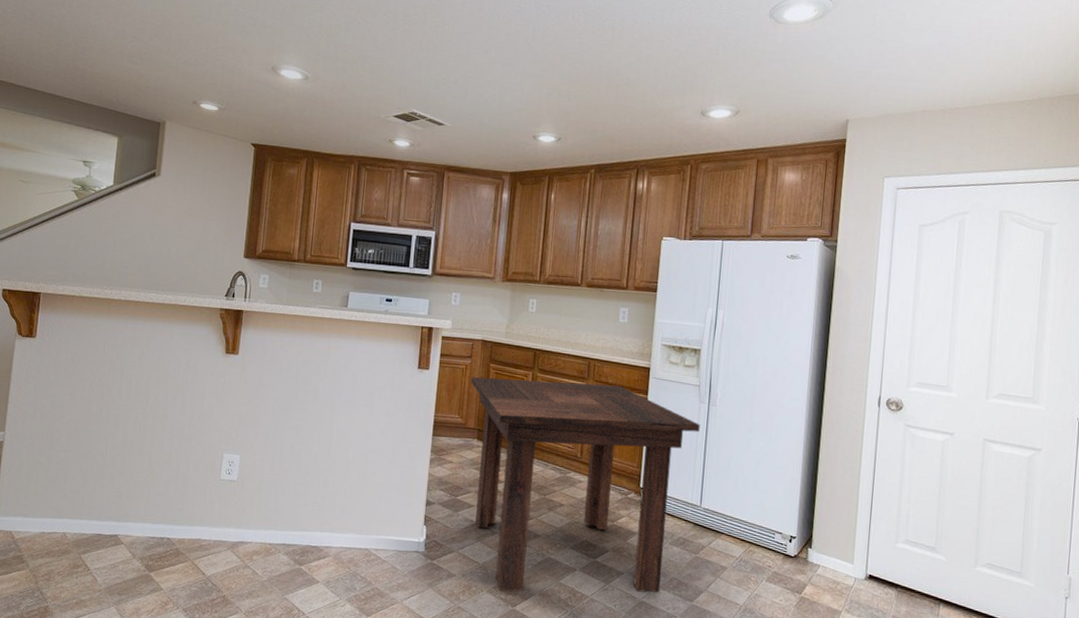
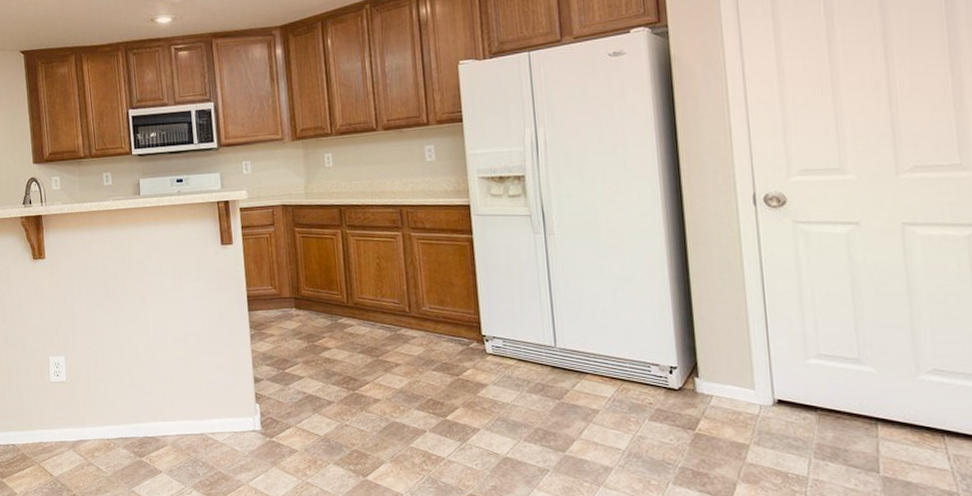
dining table: present [471,377,700,593] -> none [278,229,540,462]

